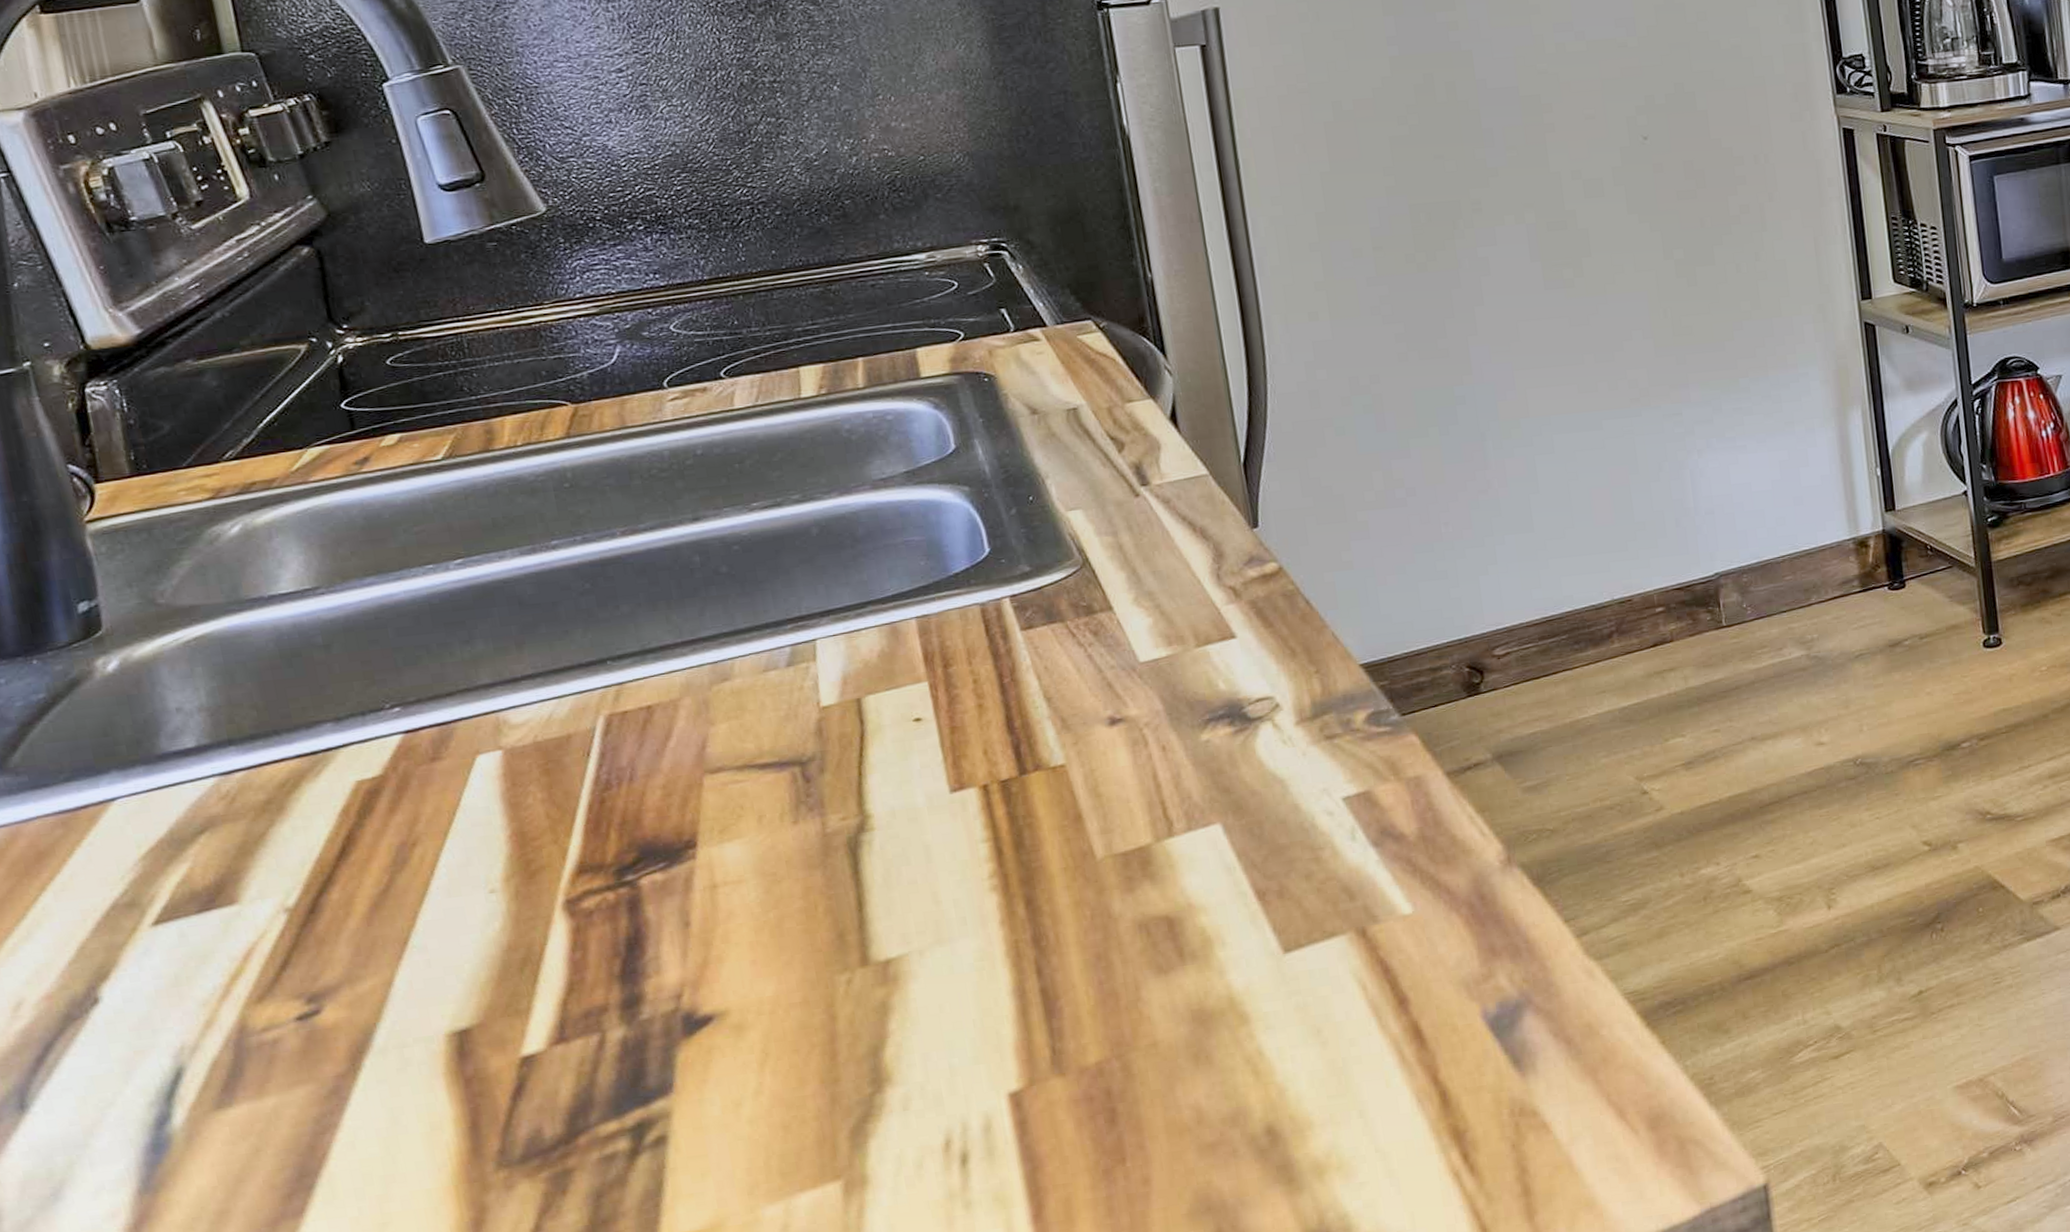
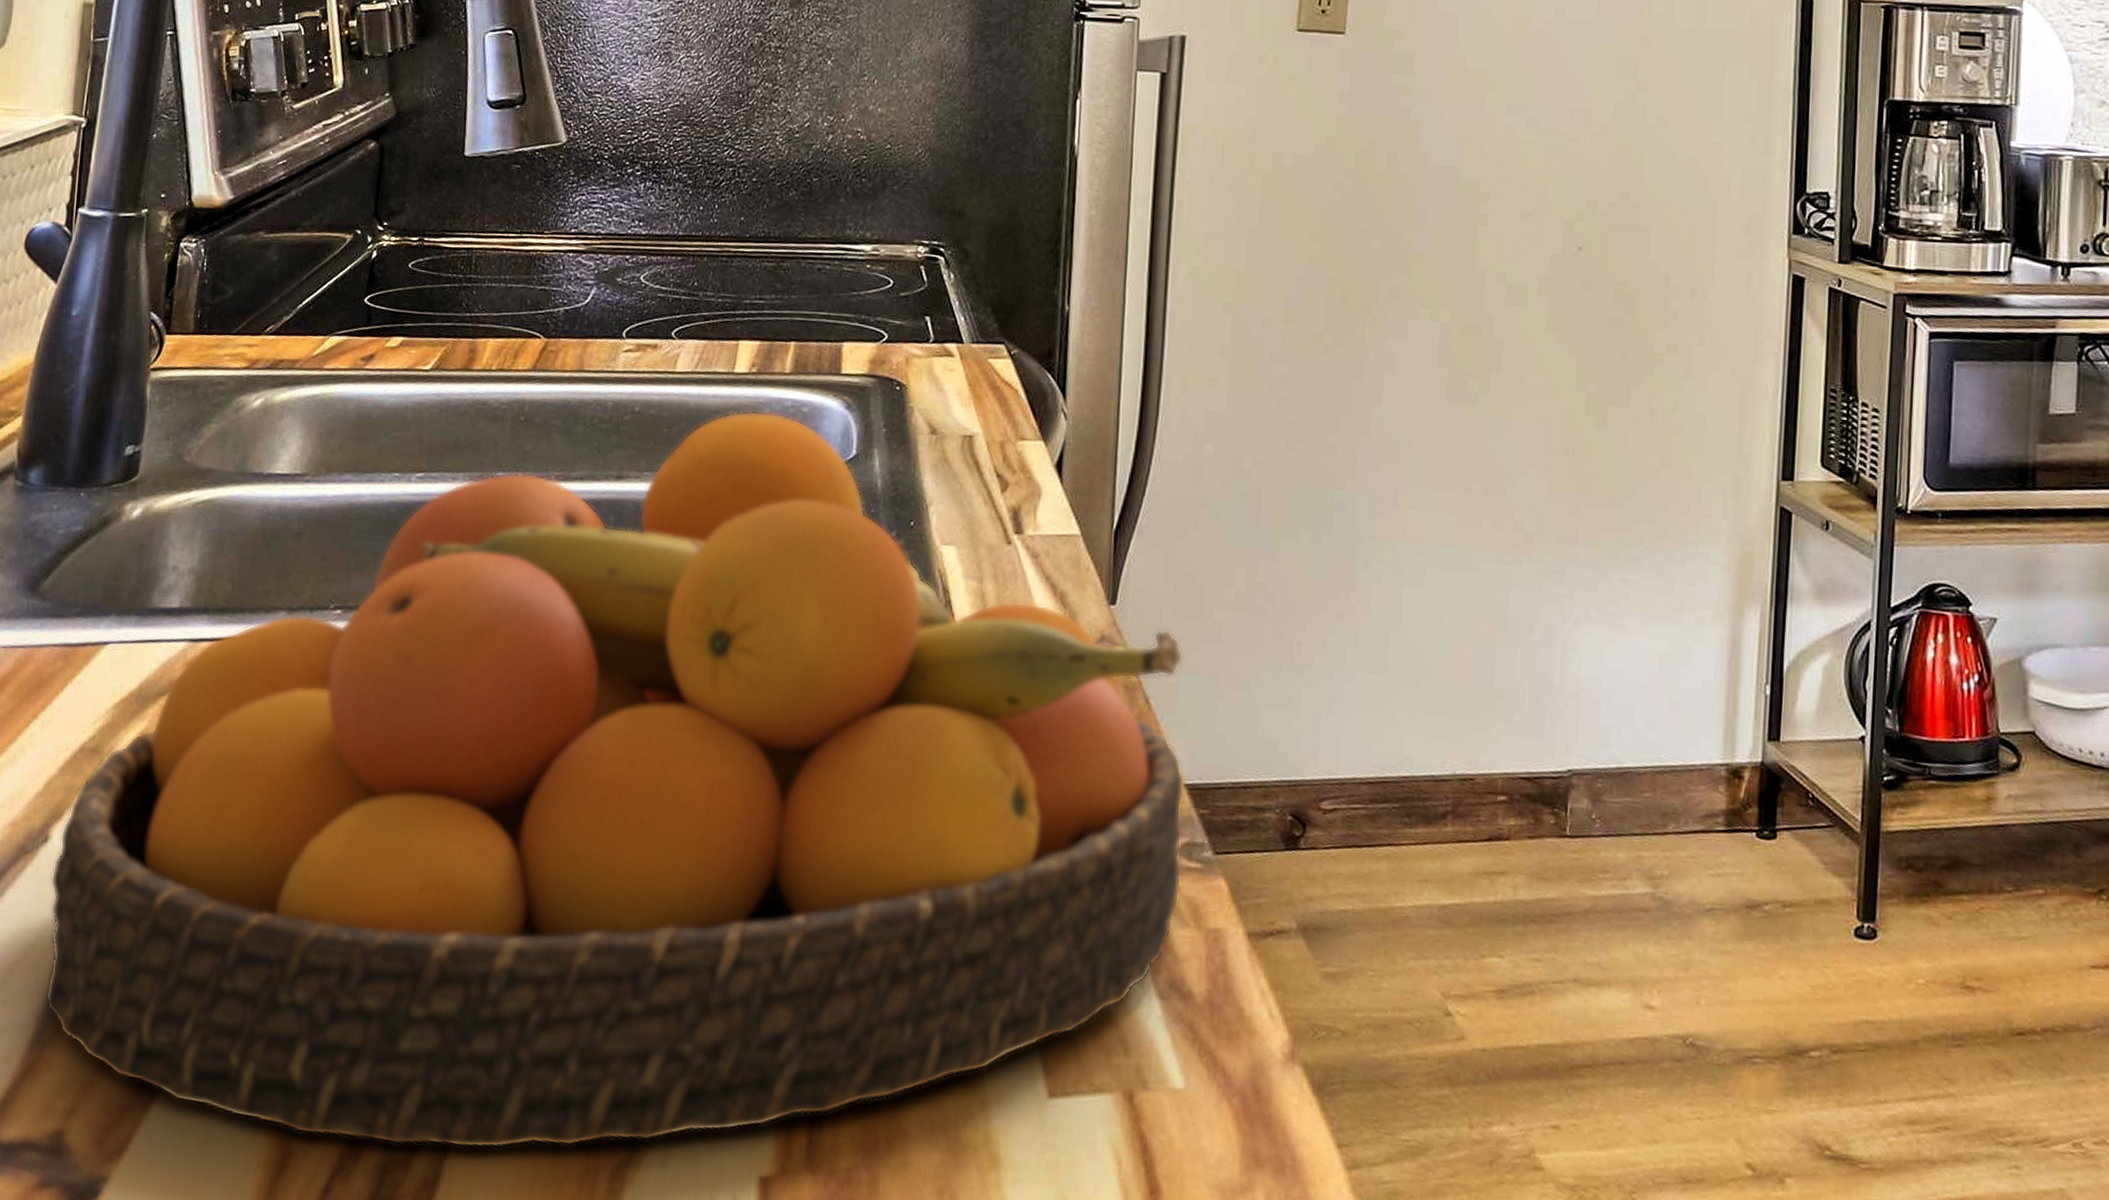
fruit bowl: none [113,426,1376,1199] -> present [45,410,1185,1149]

